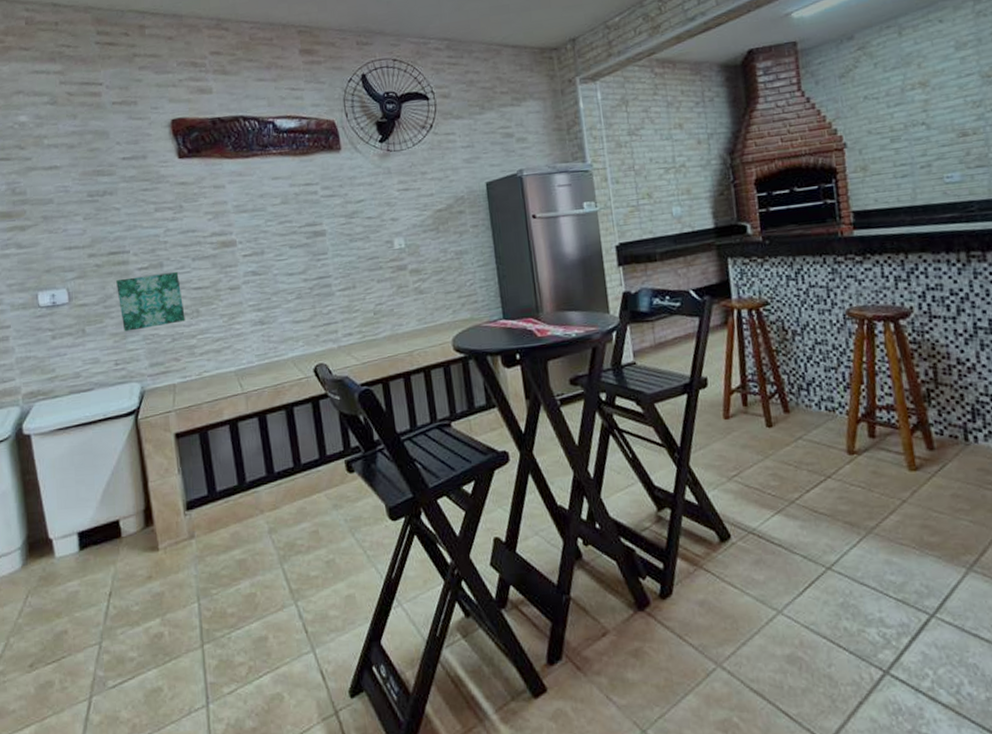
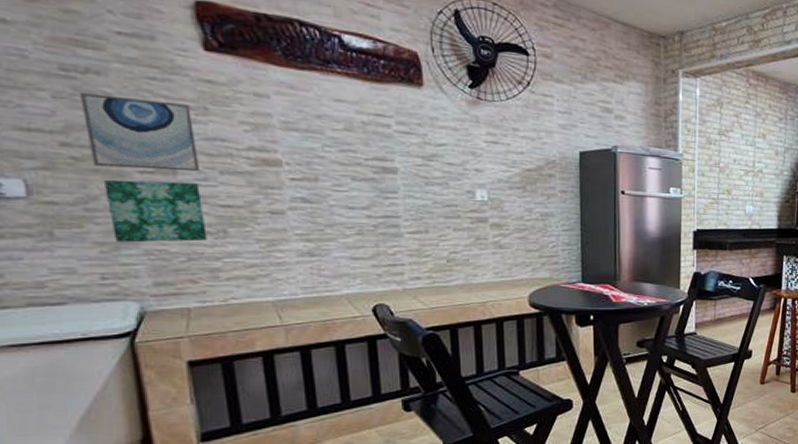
wall art: none [101,206,179,270] -> present [80,93,201,172]

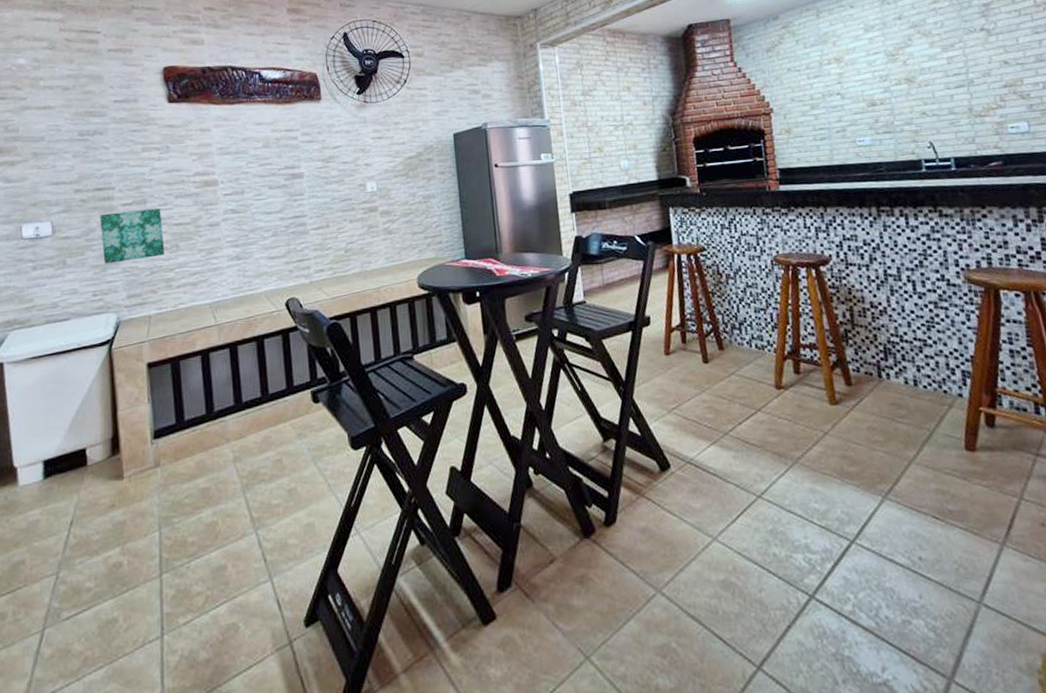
wall art: present [80,93,201,172] -> none [89,146,162,205]

